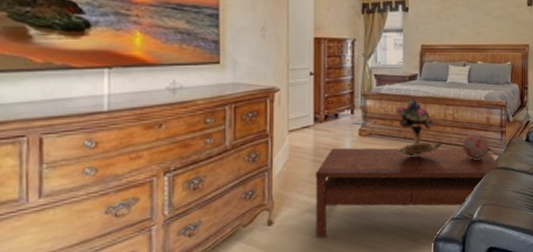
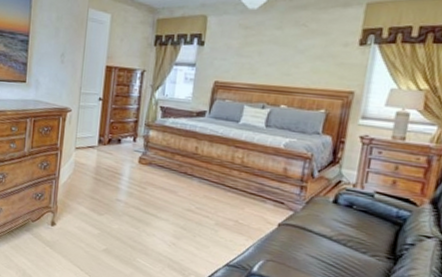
coffee table: present [315,147,500,239] -> none [90,170,294,256]
bouquet: present [396,97,442,157] -> none [175,133,225,194]
decorative sphere: present [463,132,490,160] -> none [249,181,284,212]

